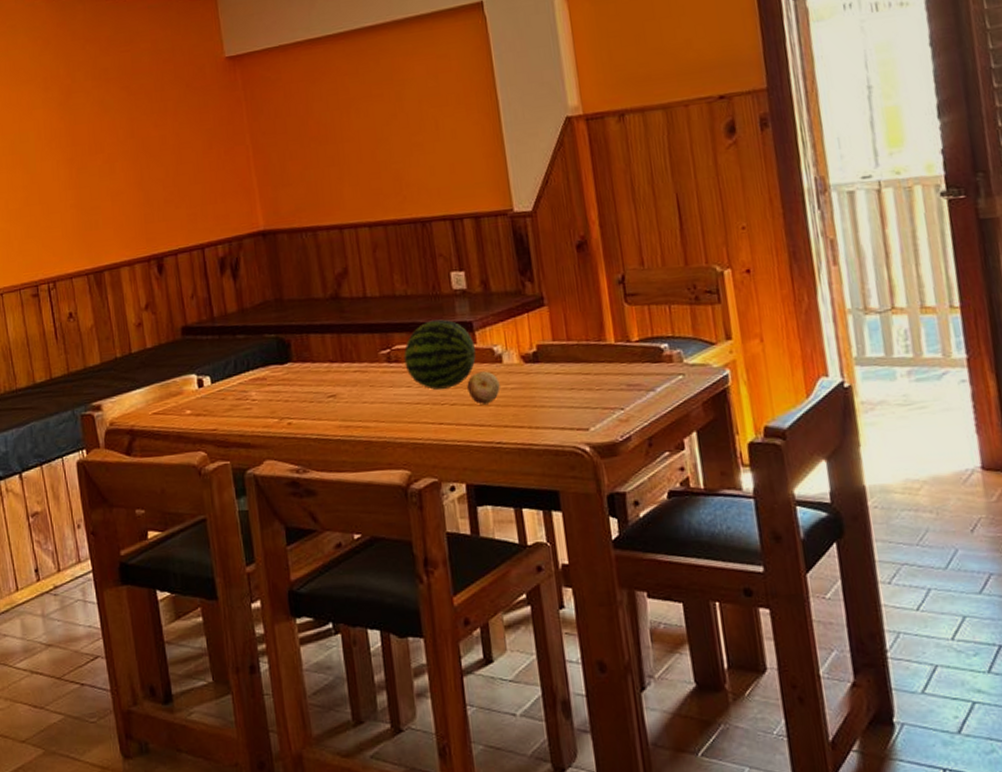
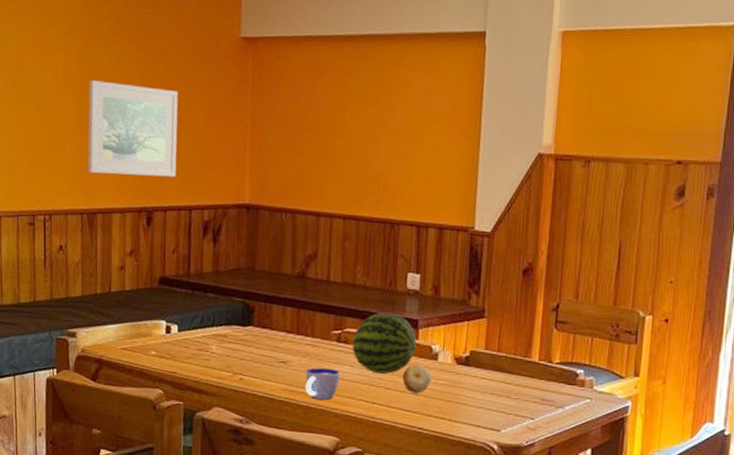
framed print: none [73,126,181,230] -> present [88,80,178,178]
cup: none [359,393,398,431] -> present [305,368,340,400]

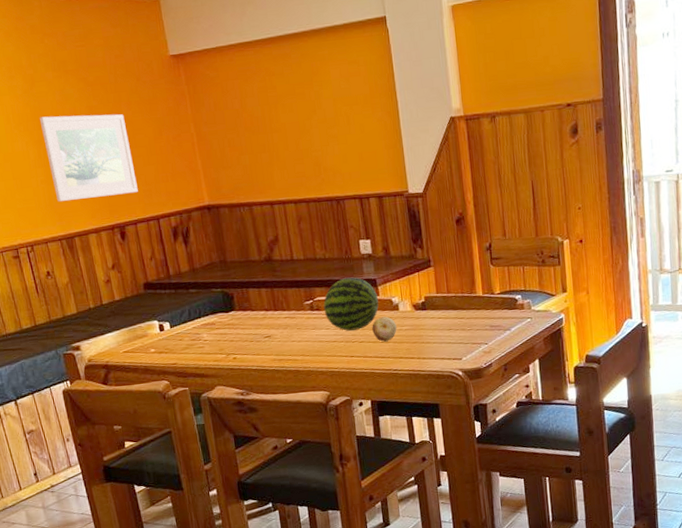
cup: present [305,368,340,400] -> none [289,334,319,363]

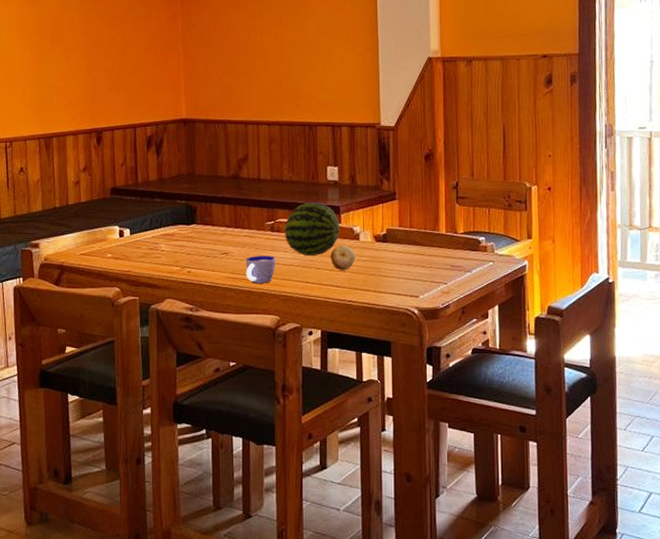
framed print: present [39,114,138,202] -> none [40,24,121,103]
cup: none [289,334,319,363] -> present [246,256,275,283]

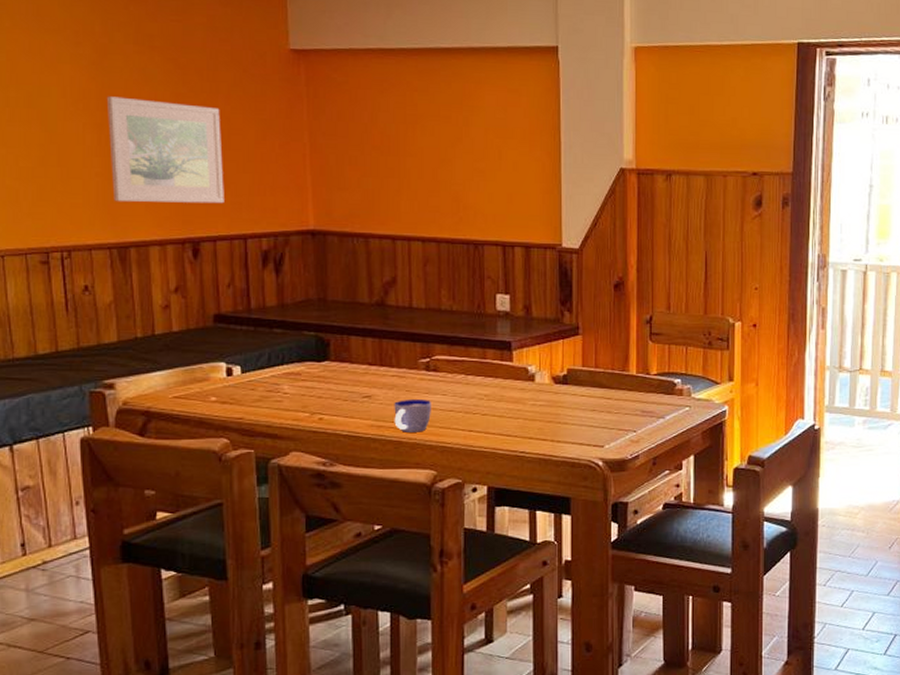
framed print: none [40,24,121,103] -> present [106,96,224,204]
fruit: present [284,202,340,256] -> none [442,336,512,400]
fruit: present [330,245,355,270] -> none [499,387,530,417]

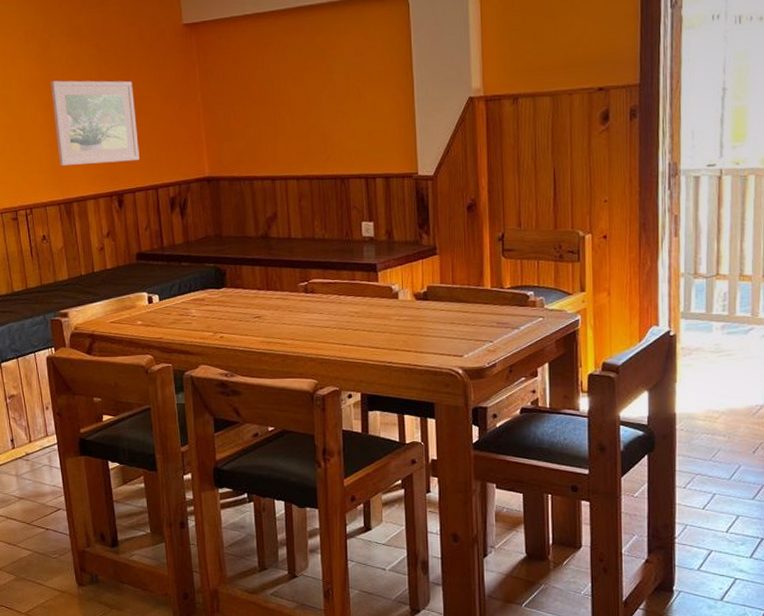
cup: present [394,400,431,432] -> none [280,318,311,347]

